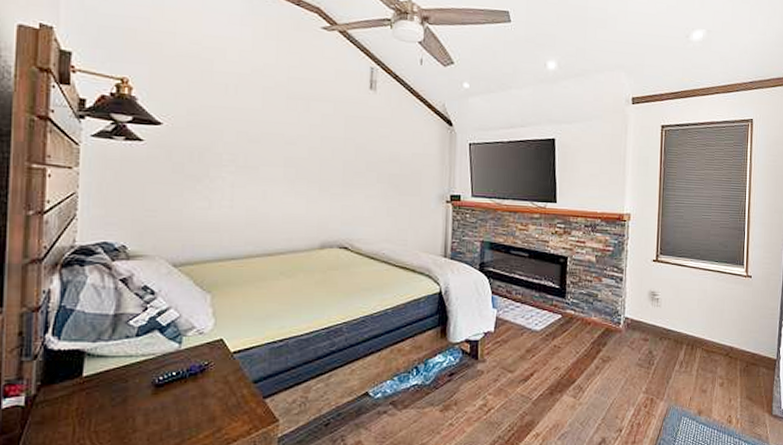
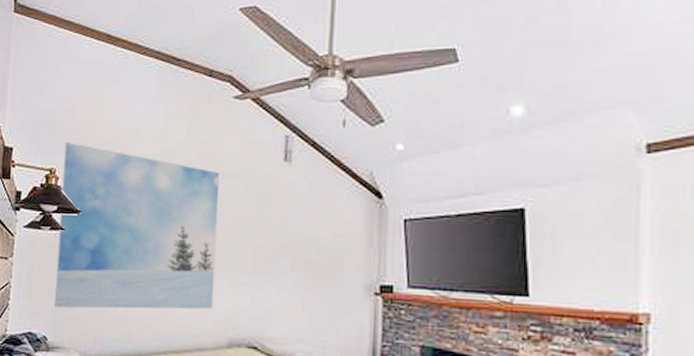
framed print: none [134,52,310,218] -> present [55,142,220,310]

